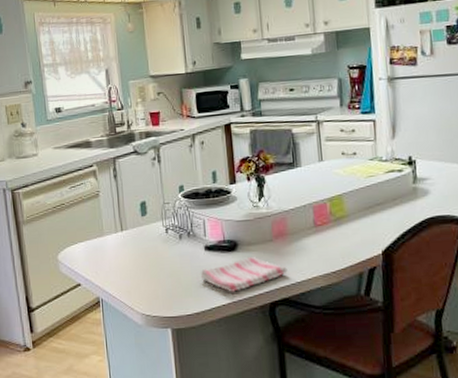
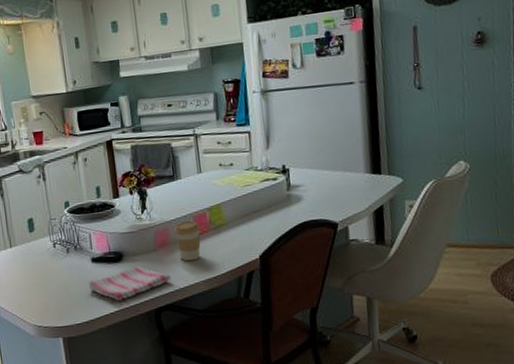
coffee cup: none [292,210,320,254] -> present [174,220,201,262]

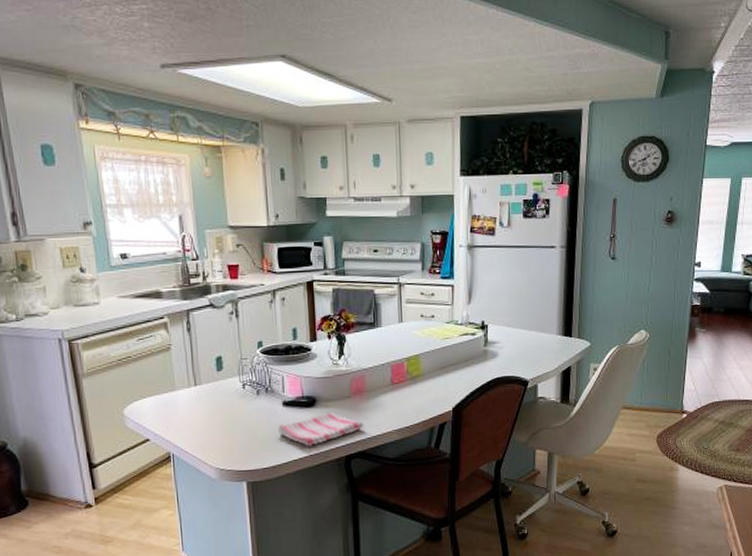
coffee cup: present [174,220,201,262] -> none [371,369,397,410]

